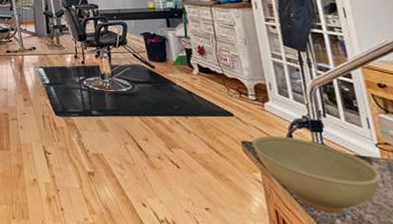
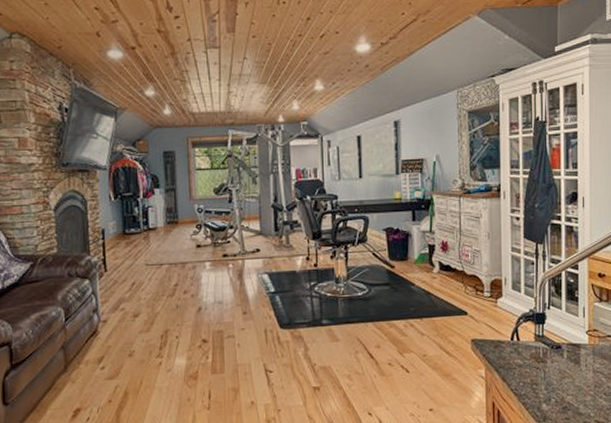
bowl: present [251,135,381,213] -> none [481,331,585,399]

